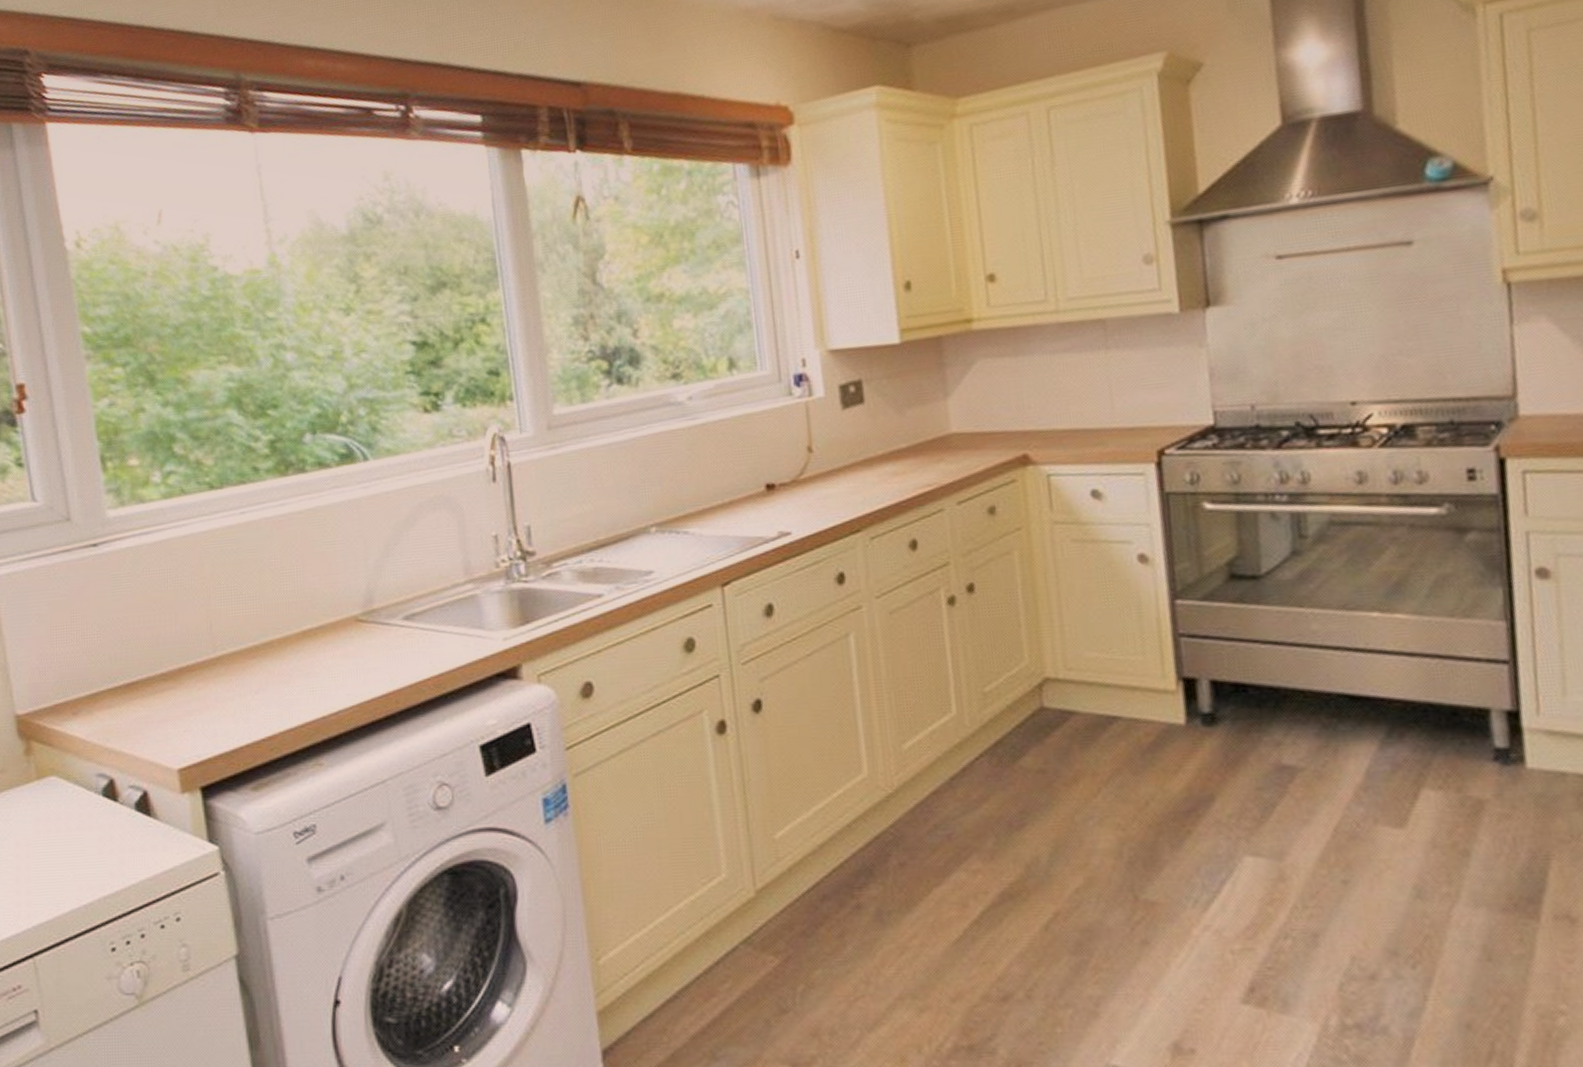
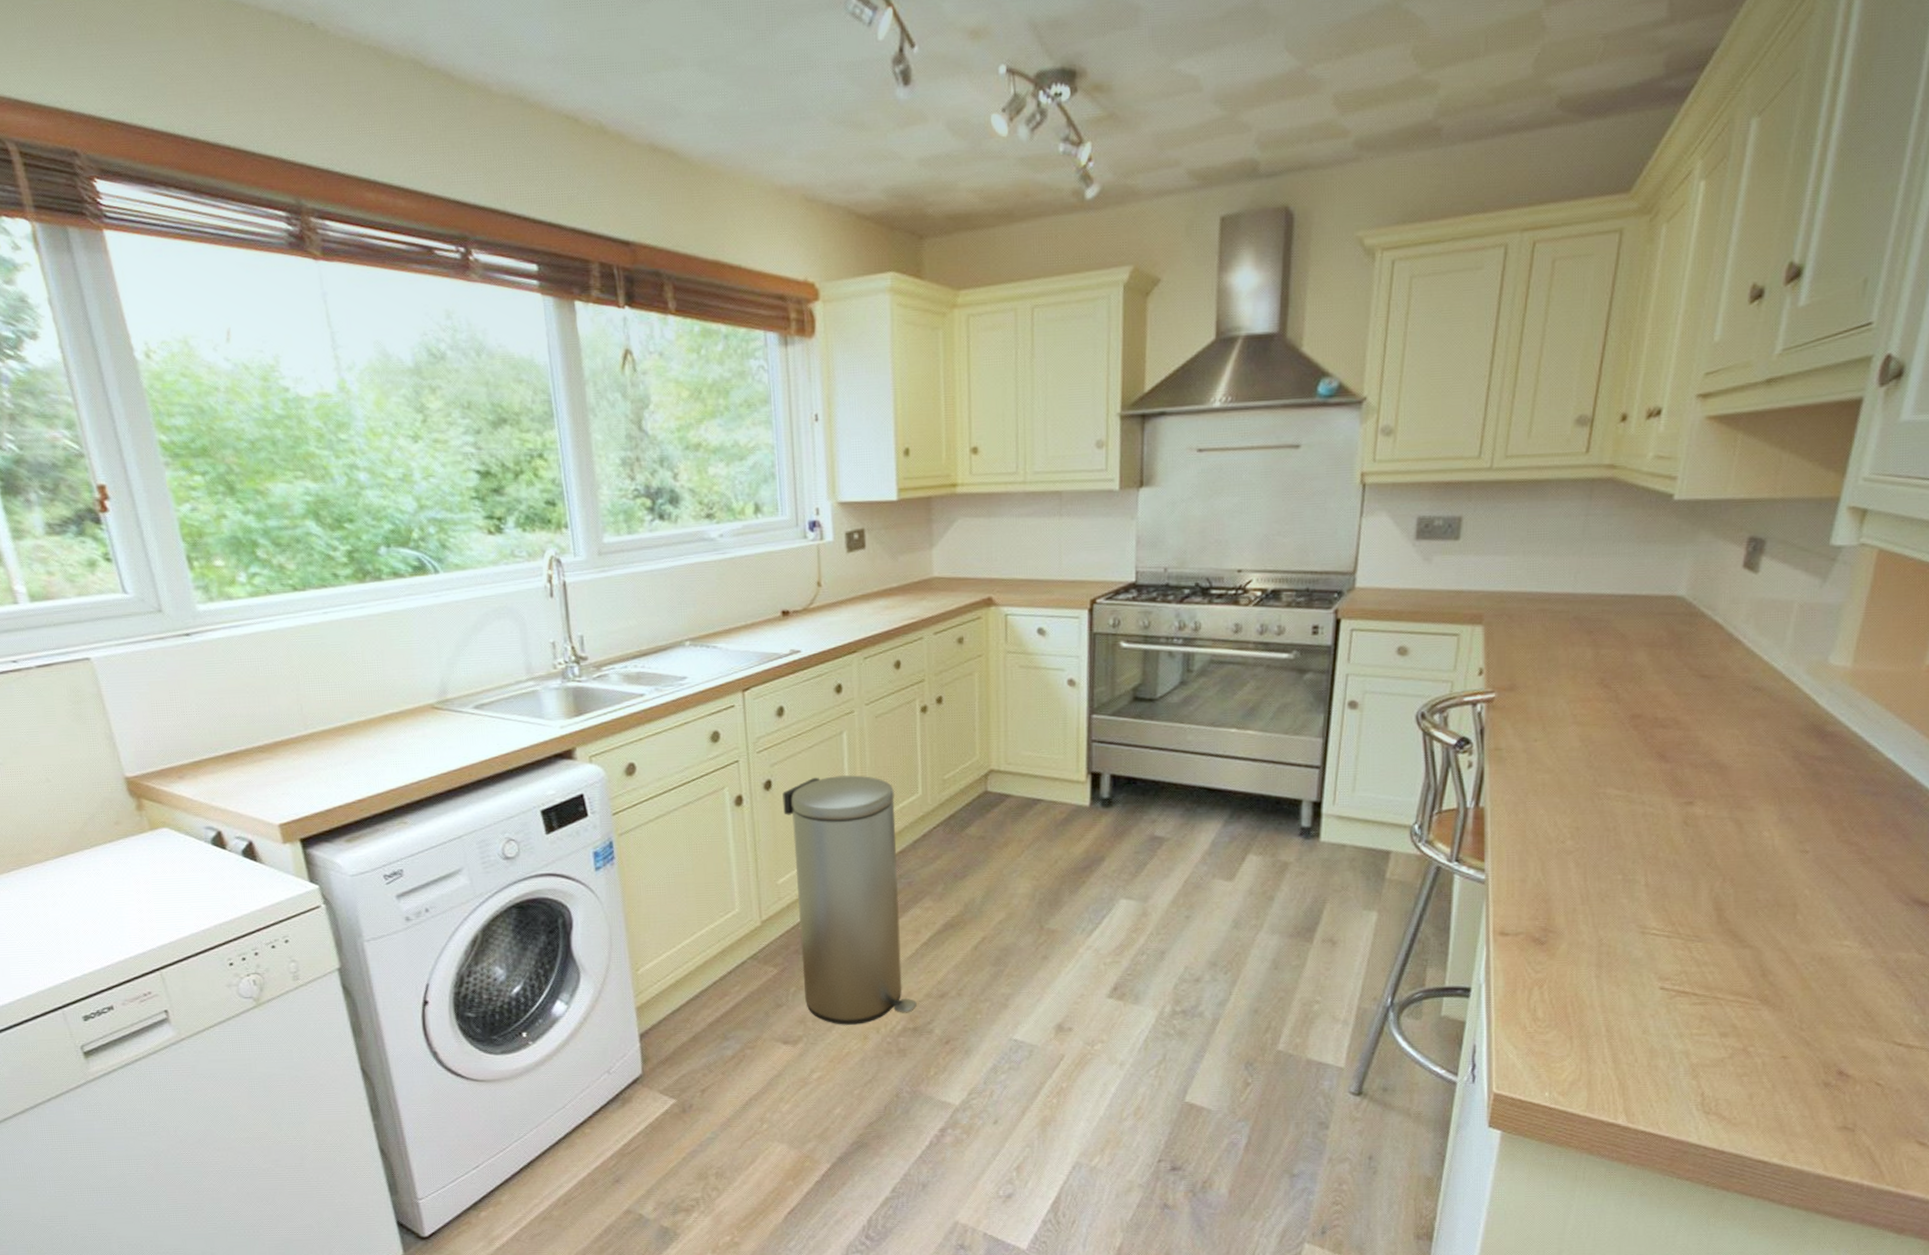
pedal bin: none [776,690,971,1041] -> present [782,775,917,1025]

